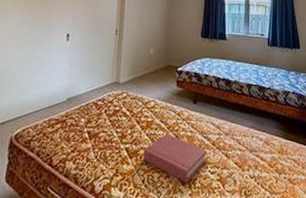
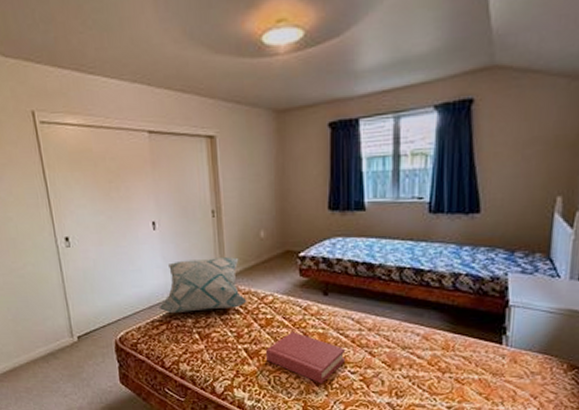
decorative pillow: none [58,67,134,114] -> present [158,257,247,314]

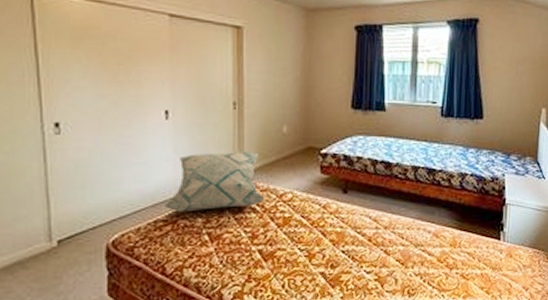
hardback book: present [265,332,346,384] -> none [280,231,362,285]

